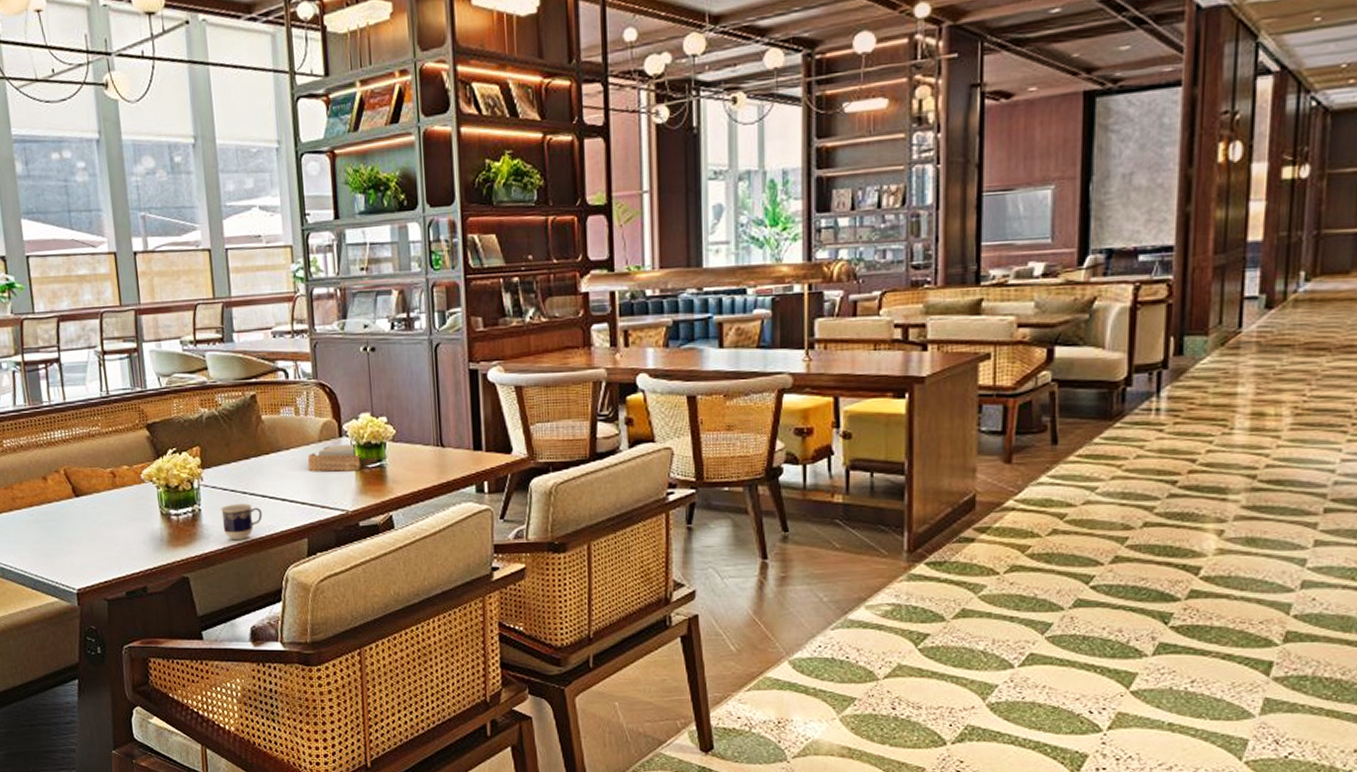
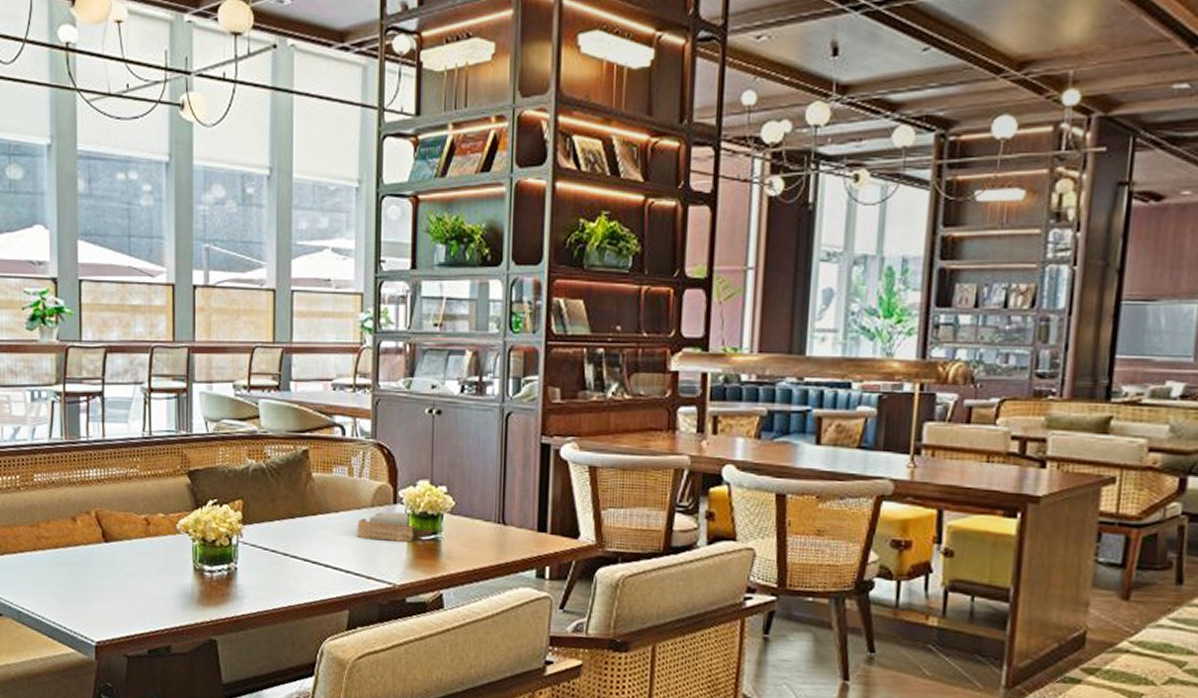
cup: present [221,503,263,541] -> none [259,565,303,605]

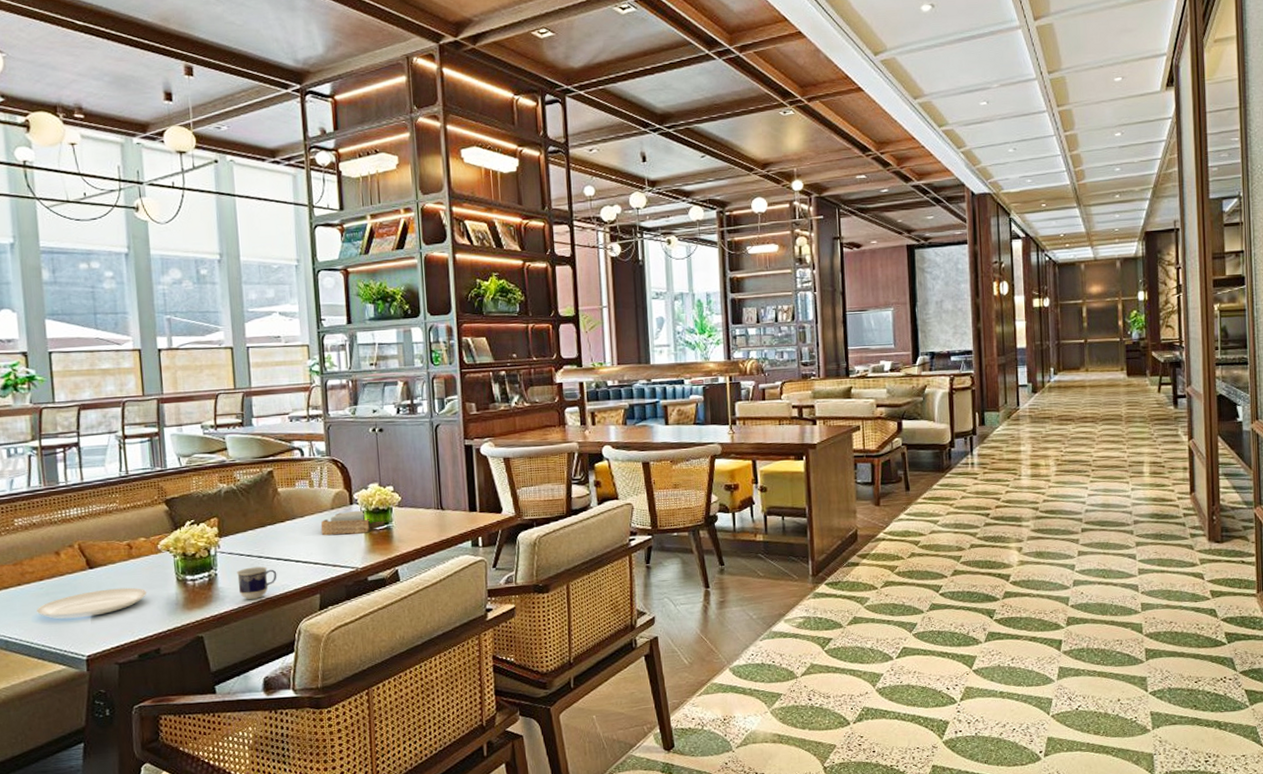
plate: none [50,568,162,598] -> present [37,587,147,620]
cup: none [259,565,303,605] -> present [237,566,277,600]

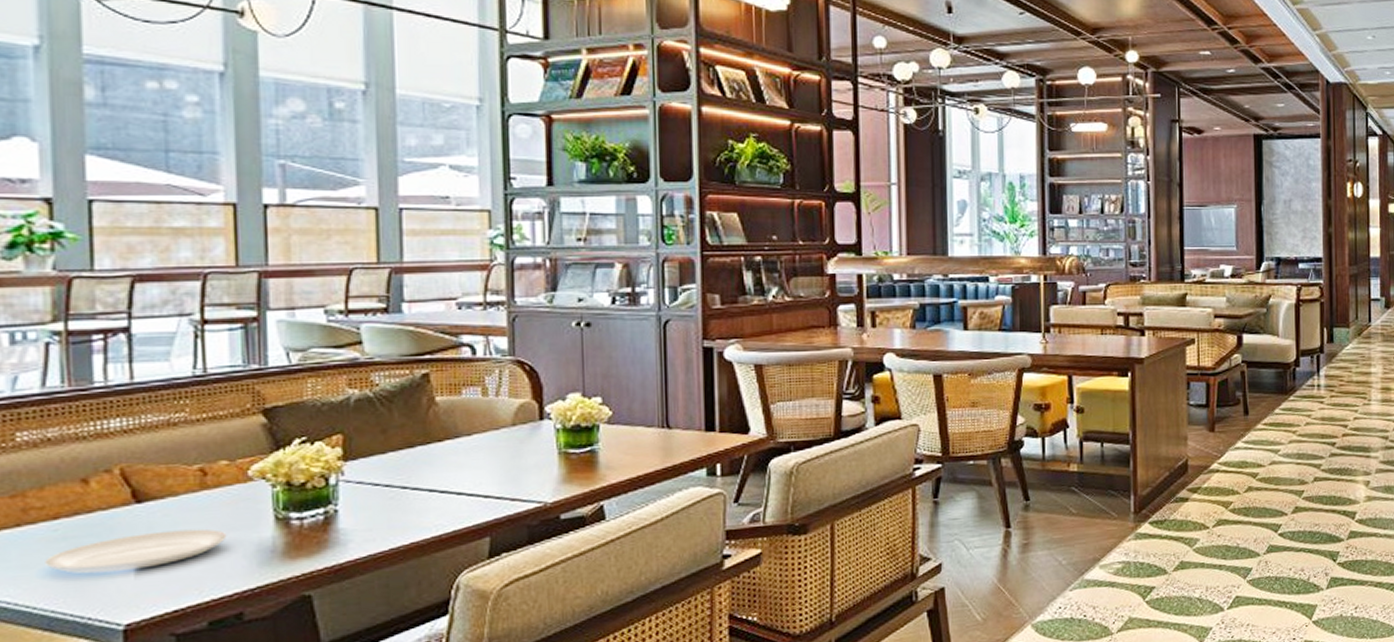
cup: present [237,566,277,600] -> none [368,500,429,546]
napkin holder: present [320,510,385,536] -> none [495,427,588,461]

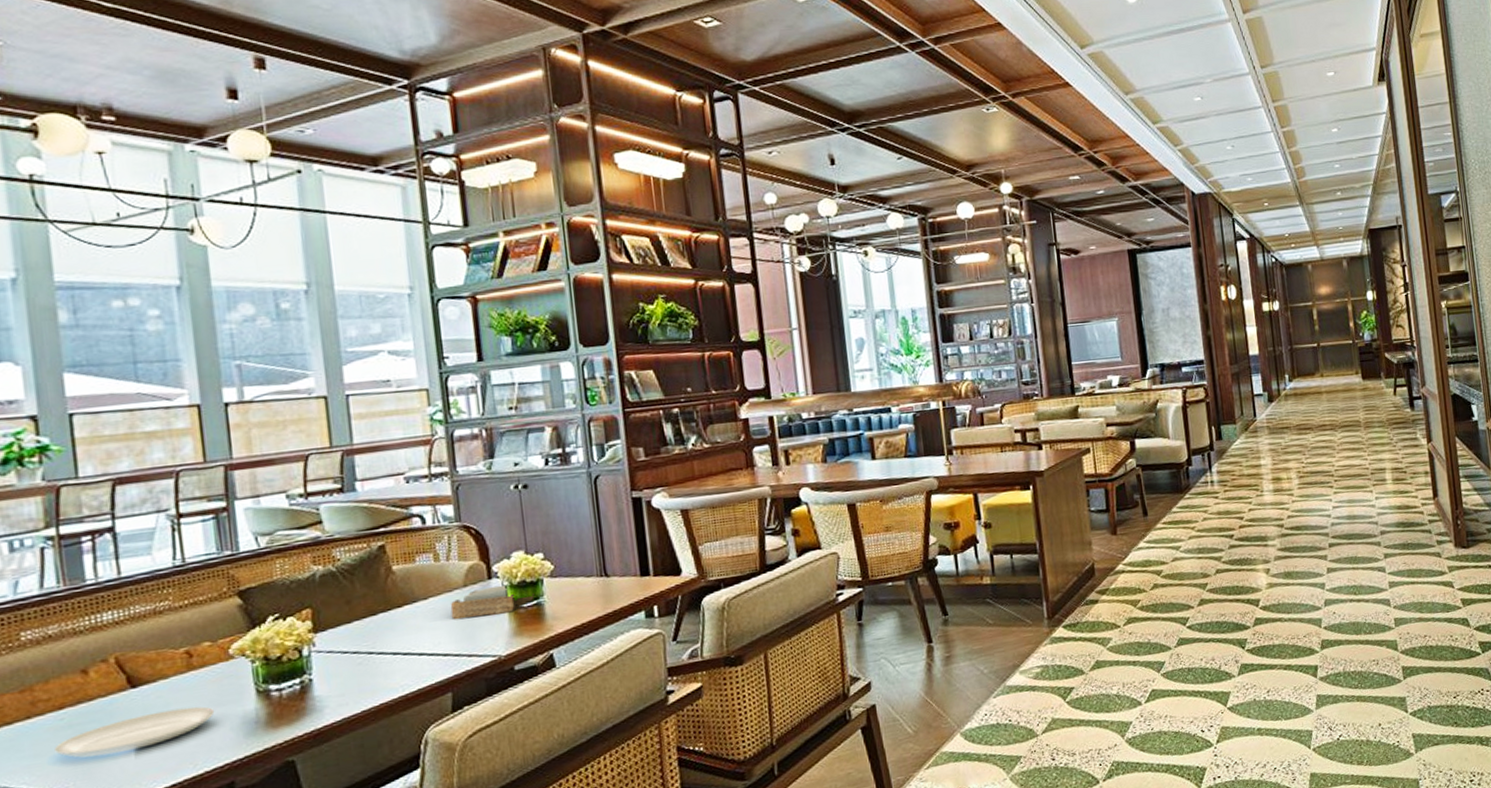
napkin holder: none [495,427,588,461] -> present [450,585,535,620]

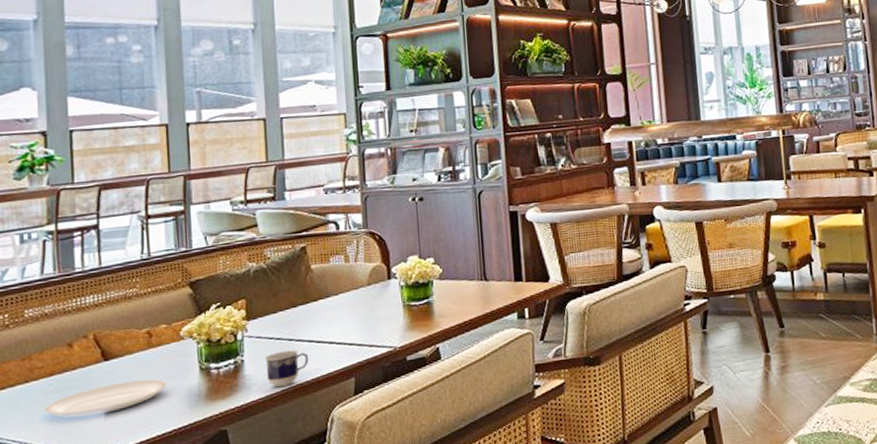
cup: none [339,664,394,708] -> present [265,350,309,388]
napkin holder: present [450,585,535,620] -> none [356,284,425,314]

